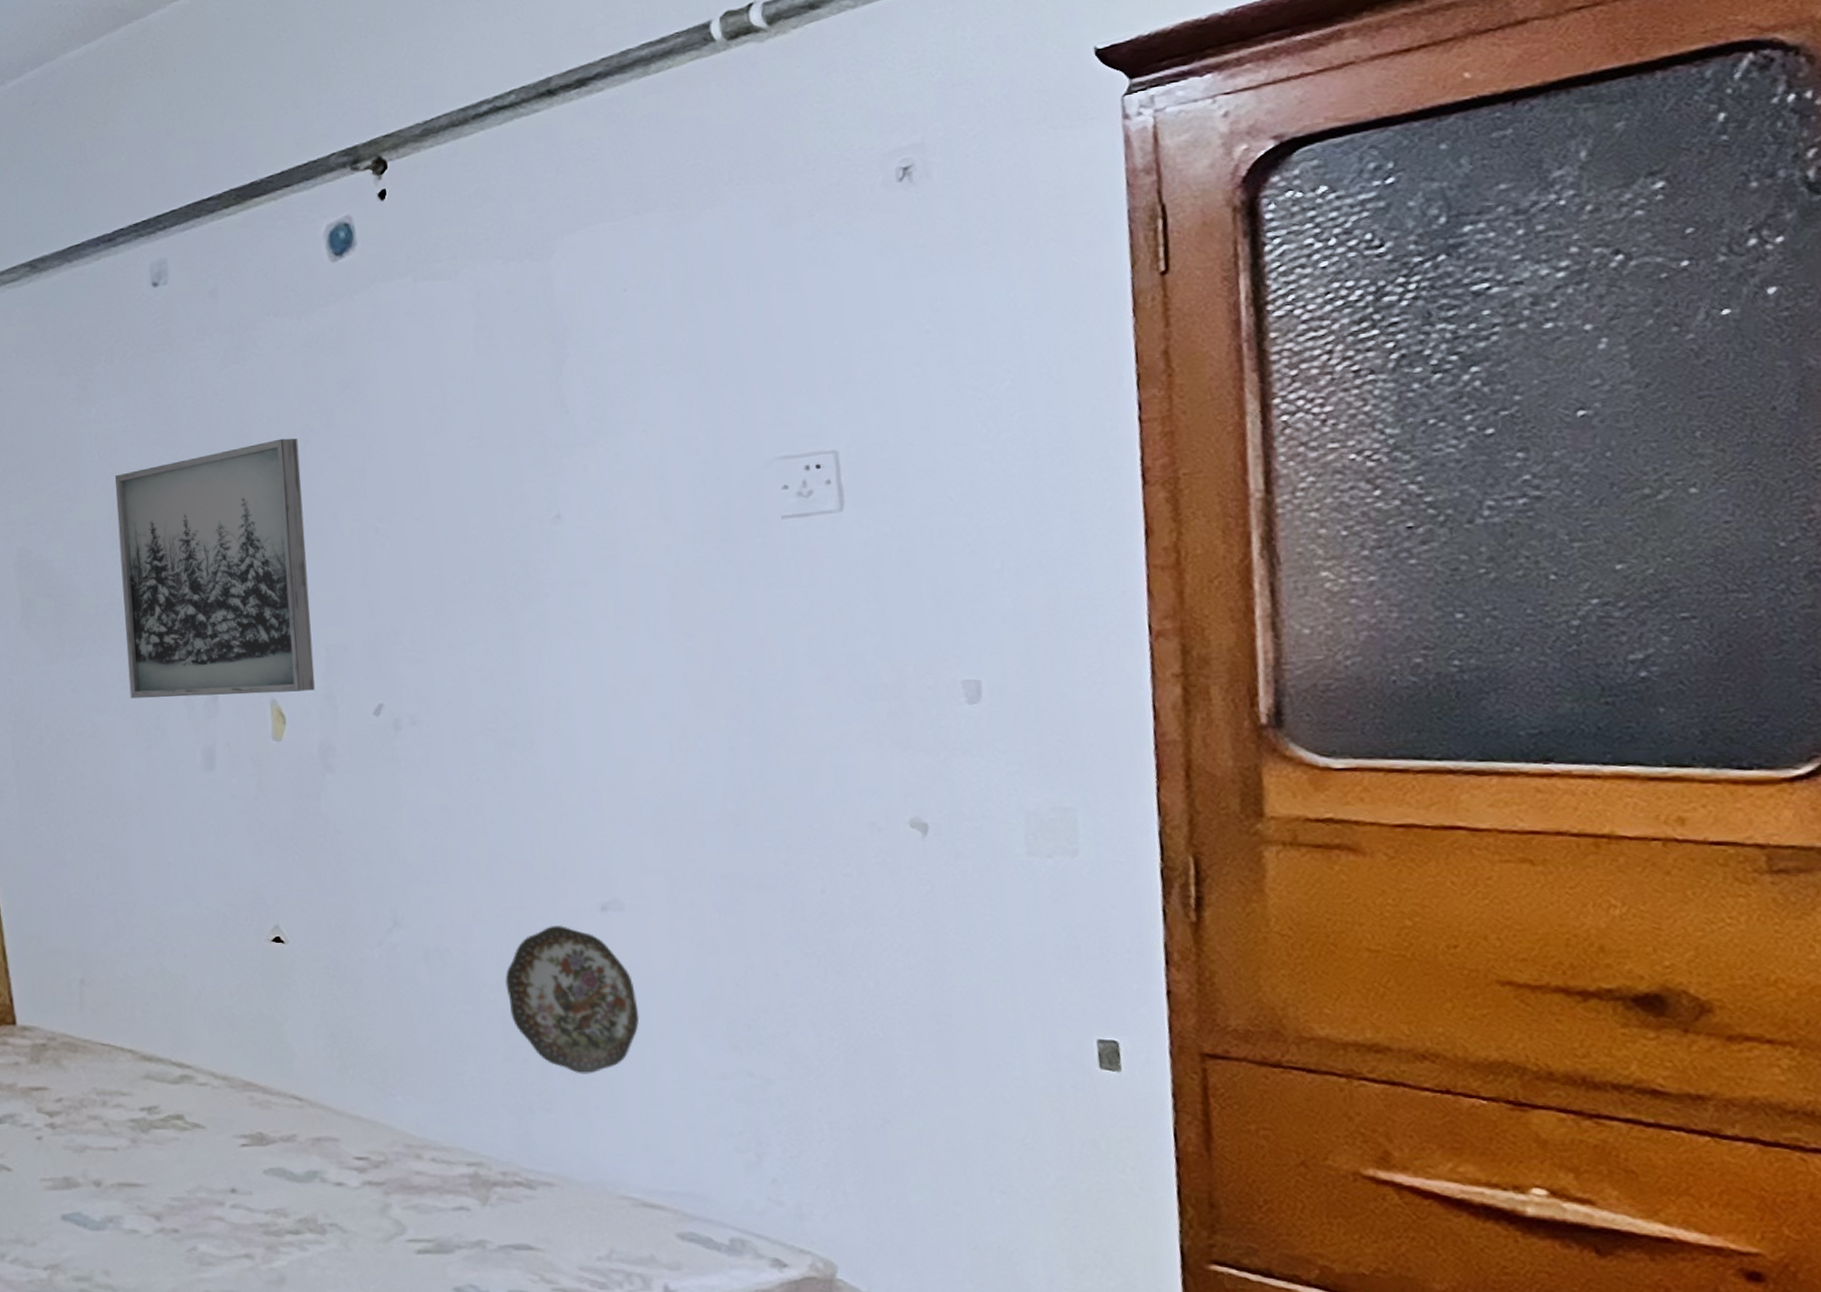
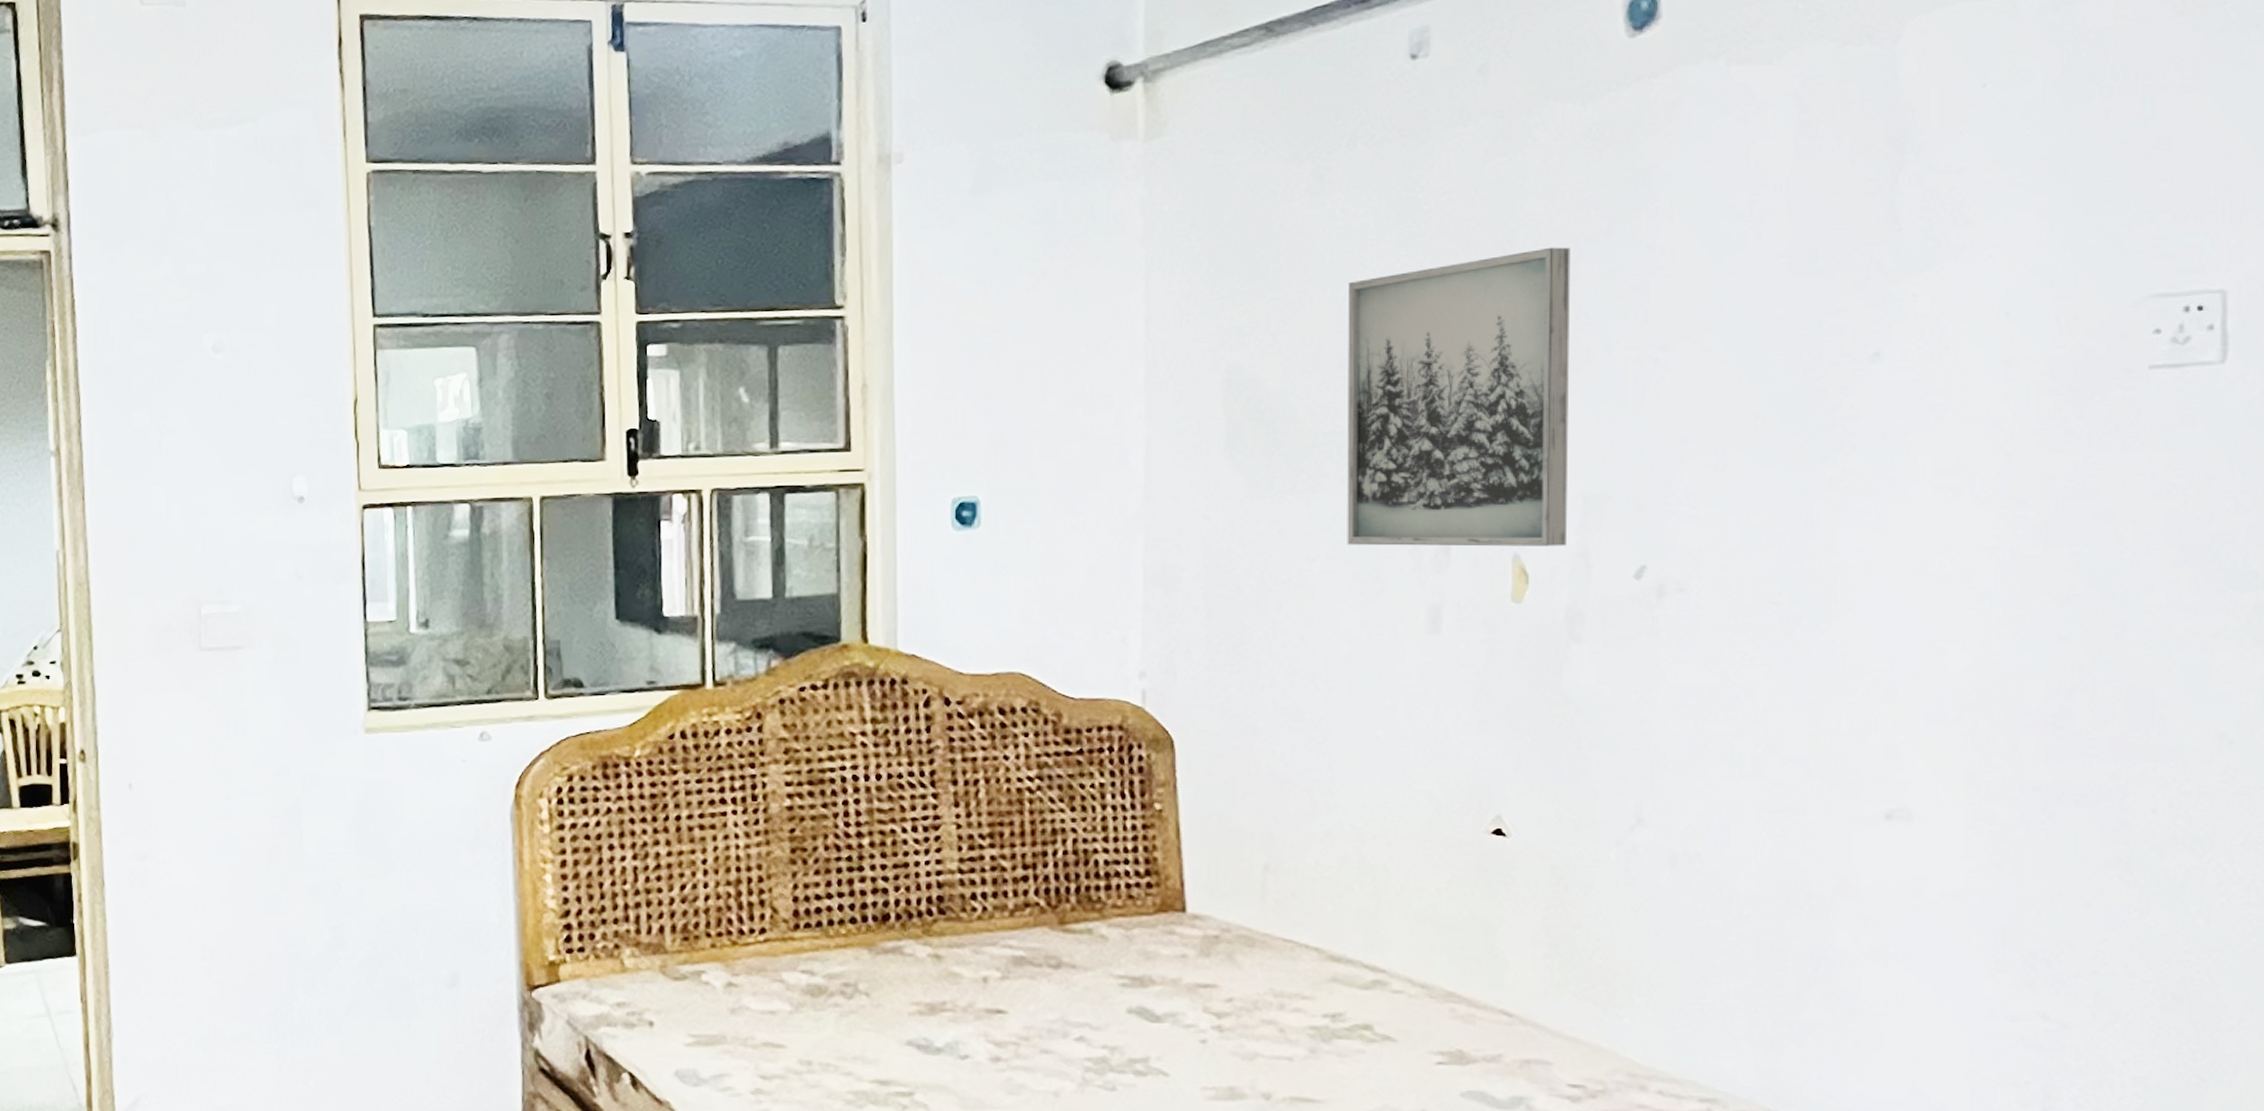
decorative plate: present [505,924,640,1074] -> none [1763,832,1919,1006]

